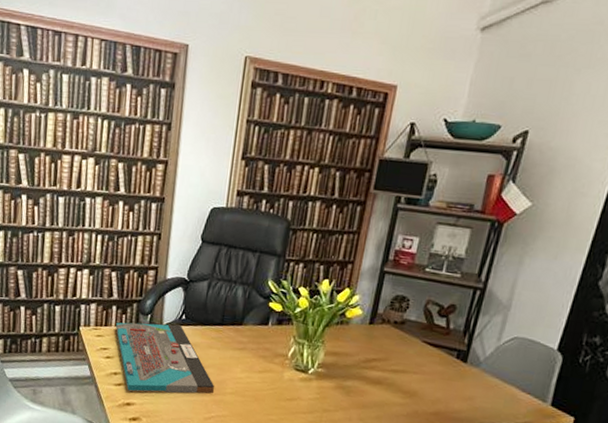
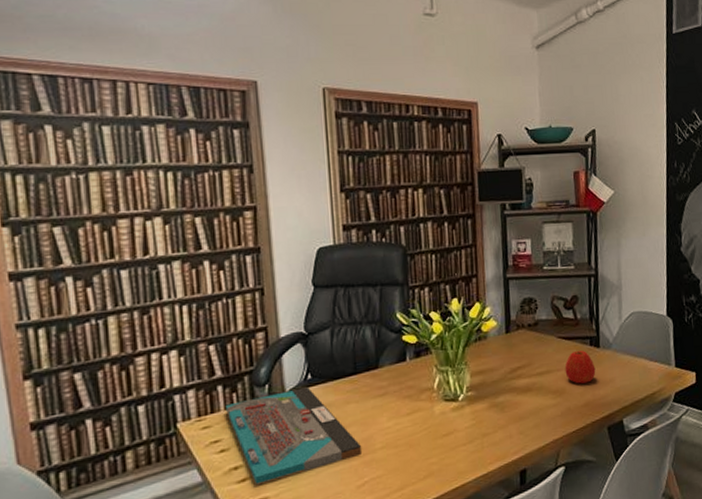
apple: none [421,359,457,394] -> present [565,350,596,384]

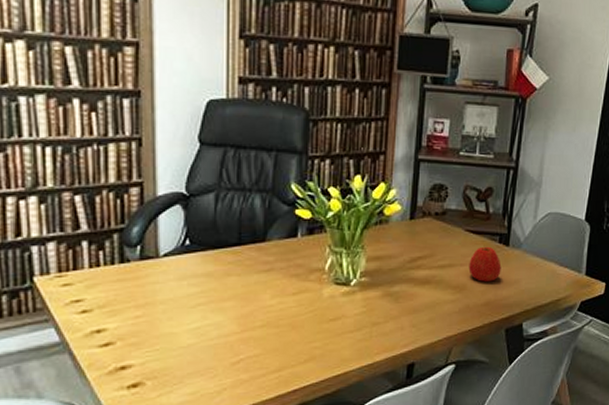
board game: present [226,387,362,486] -> none [91,253,240,352]

